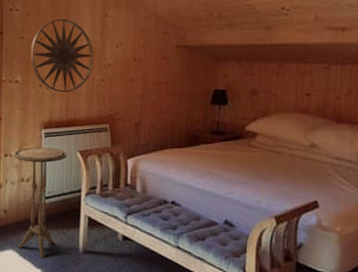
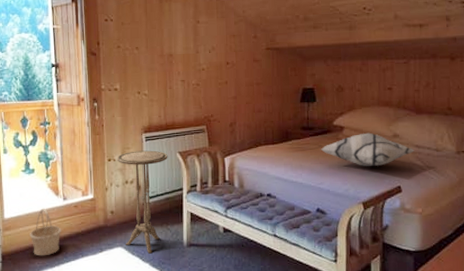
wall art: present [31,19,94,93] -> none [127,27,189,98]
decorative pillow: none [230,140,334,177] -> present [320,132,415,166]

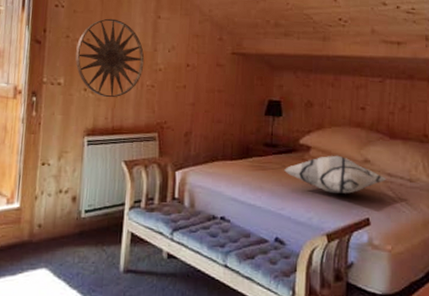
side table: present [117,150,168,254] -> none [52,155,111,278]
wall art: none [127,27,189,98] -> present [75,18,145,98]

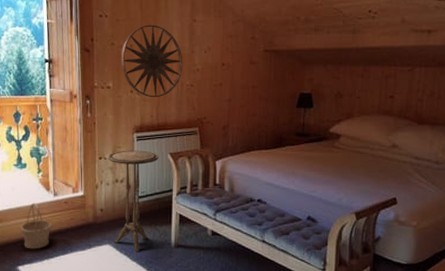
side table: none [52,155,111,278] -> present [108,150,159,252]
decorative pillow: present [283,155,387,194] -> none [314,141,414,176]

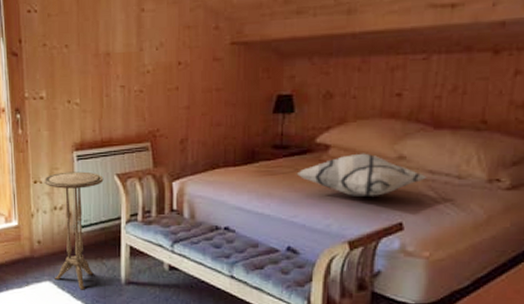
wall art: present [121,24,183,98] -> none [55,18,130,109]
decorative pillow: none [314,141,414,176] -> present [296,153,427,196]

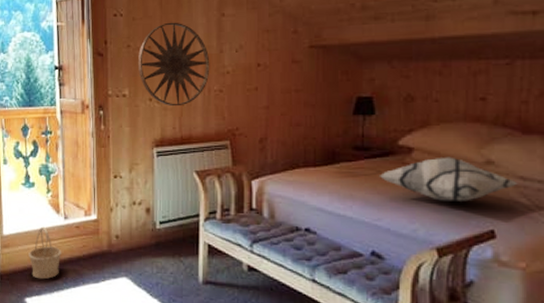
side table: present [44,171,104,290] -> none [124,167,183,288]
wall art: none [55,18,130,109] -> present [138,22,210,107]

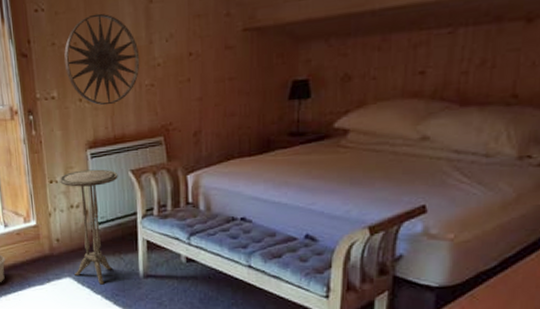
side table: none [124,167,183,288] -> present [60,169,118,285]
decorative pillow: present [378,157,518,202] -> none [313,135,452,181]

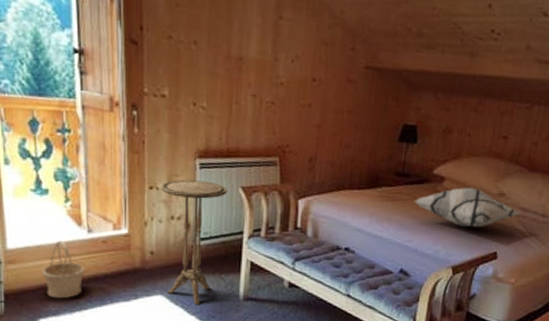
wall art: present [64,13,140,106] -> none [181,16,264,115]
decorative pillow: none [313,135,452,181] -> present [413,187,520,227]

